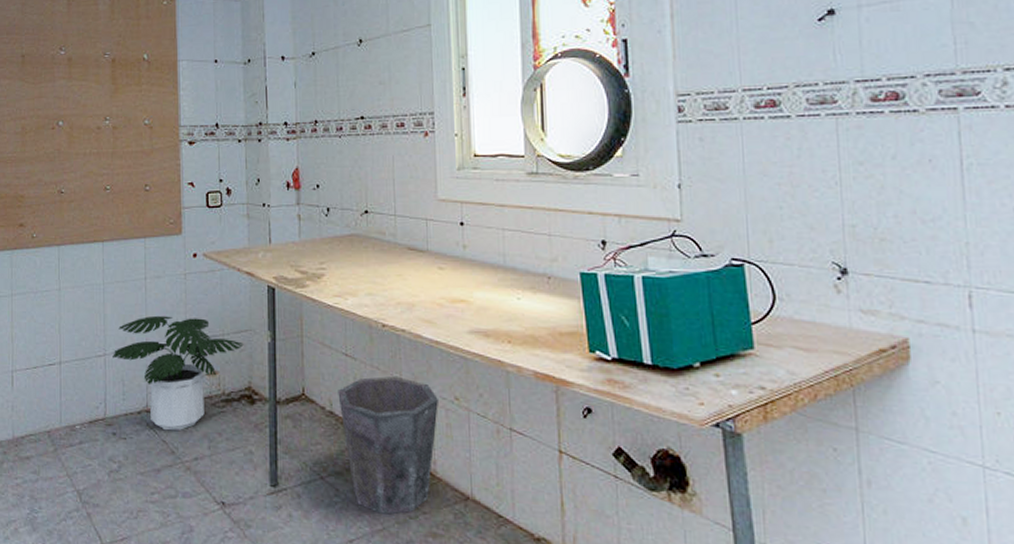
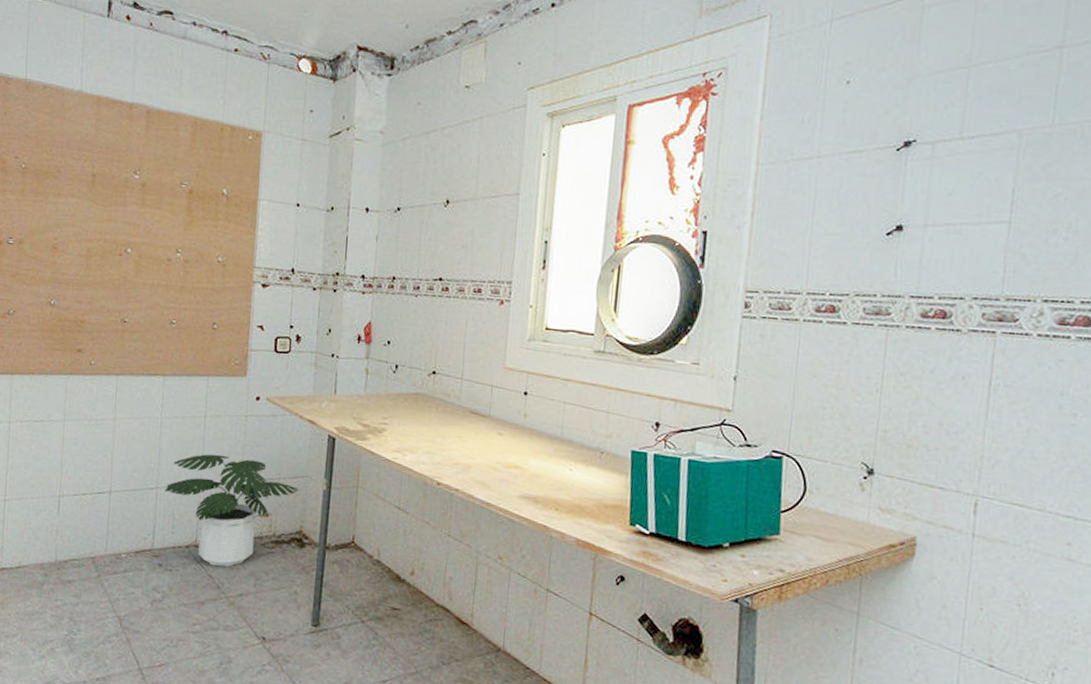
waste bin: present [338,376,438,515] -> none [386,531,483,660]

